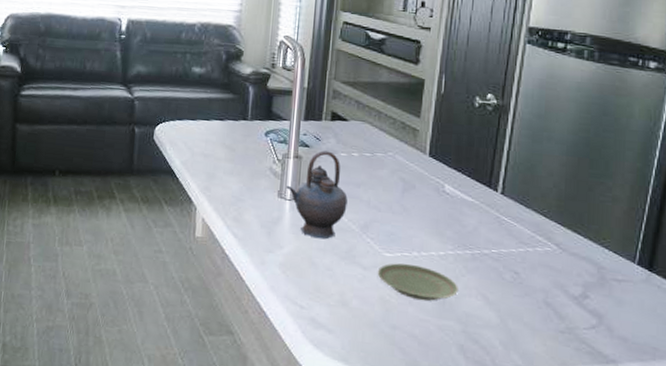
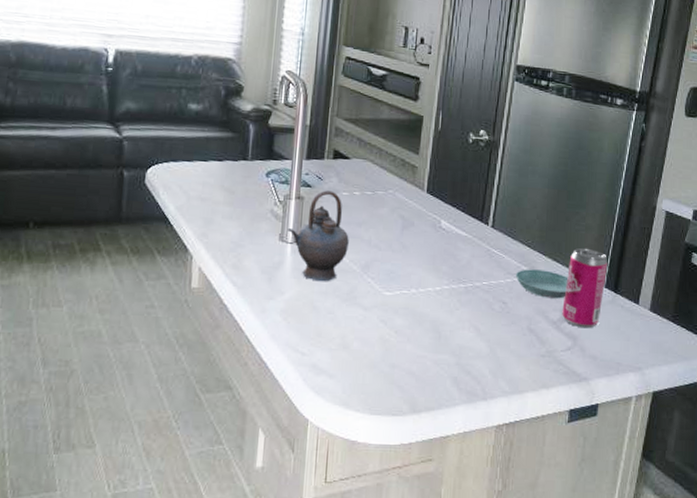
plate: present [377,263,458,301] -> none [377,301,453,337]
saucer: none [528,239,592,273] -> present [515,269,568,299]
beverage can: none [584,220,641,308] -> present [562,247,608,329]

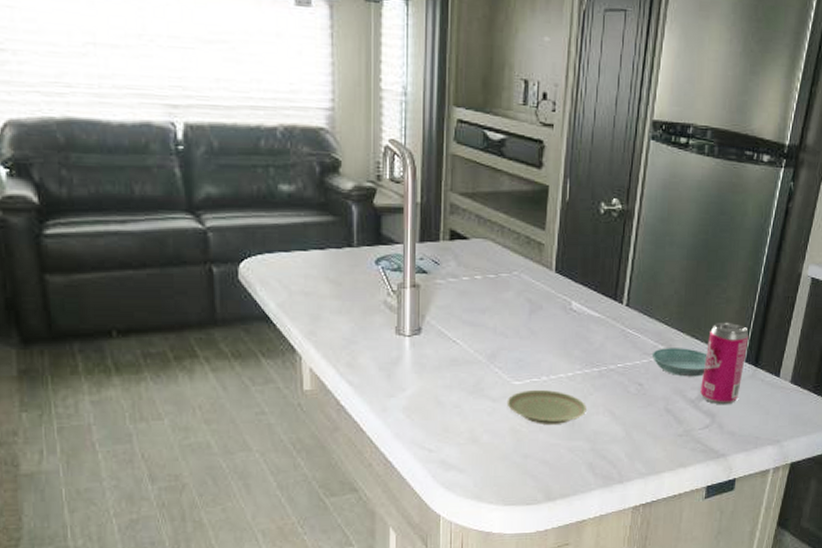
teapot: present [288,190,349,282] -> none [404,276,472,375]
plate: none [377,301,453,337] -> present [506,389,587,424]

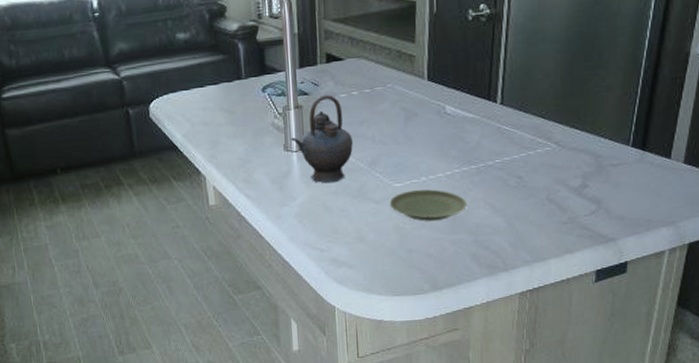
teapot: none [404,276,472,375] -> present [291,95,353,184]
saucer: present [651,348,708,377] -> none [530,138,589,167]
beverage can: present [700,322,749,405] -> none [584,109,634,191]

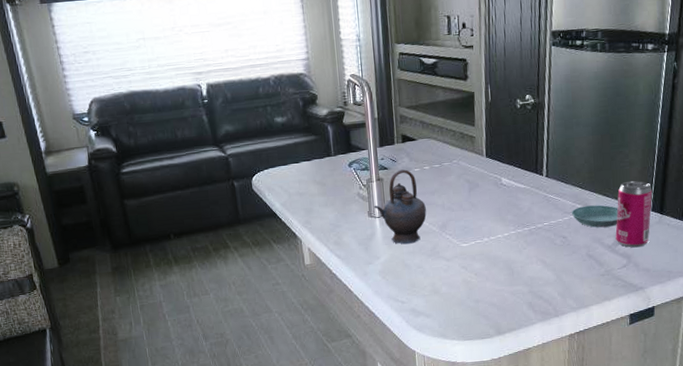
plate: present [389,189,467,221] -> none [458,248,522,275]
saucer: none [530,138,589,167] -> present [571,205,618,228]
beverage can: none [584,109,634,191] -> present [615,180,653,248]

